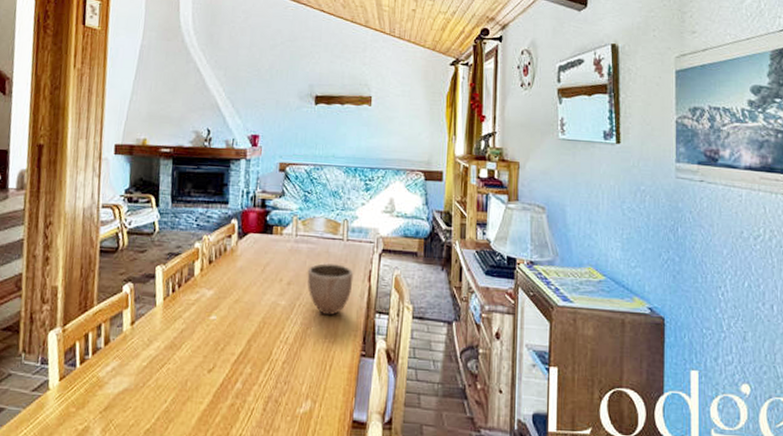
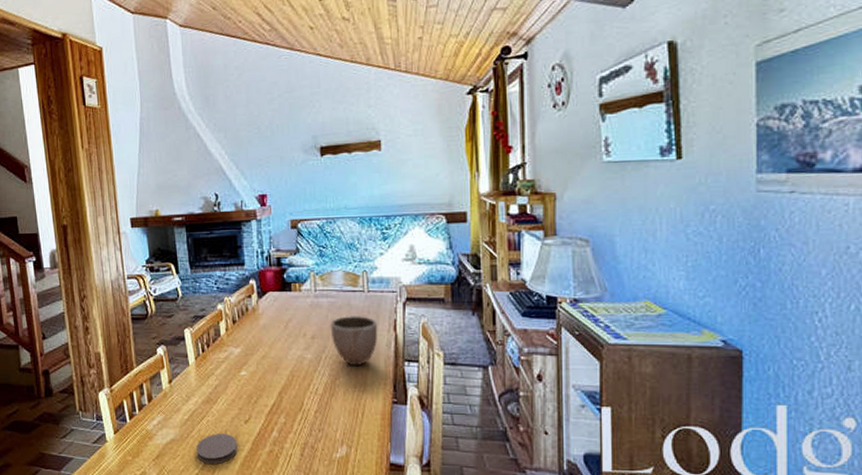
coaster: none [150,383,198,419] -> present [195,434,238,465]

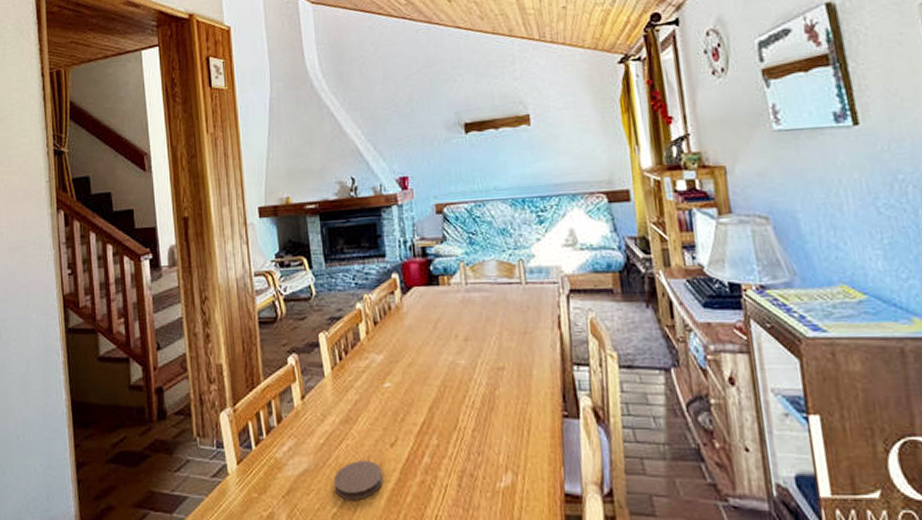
decorative bowl: present [330,316,378,366] -> none [485,312,541,373]

